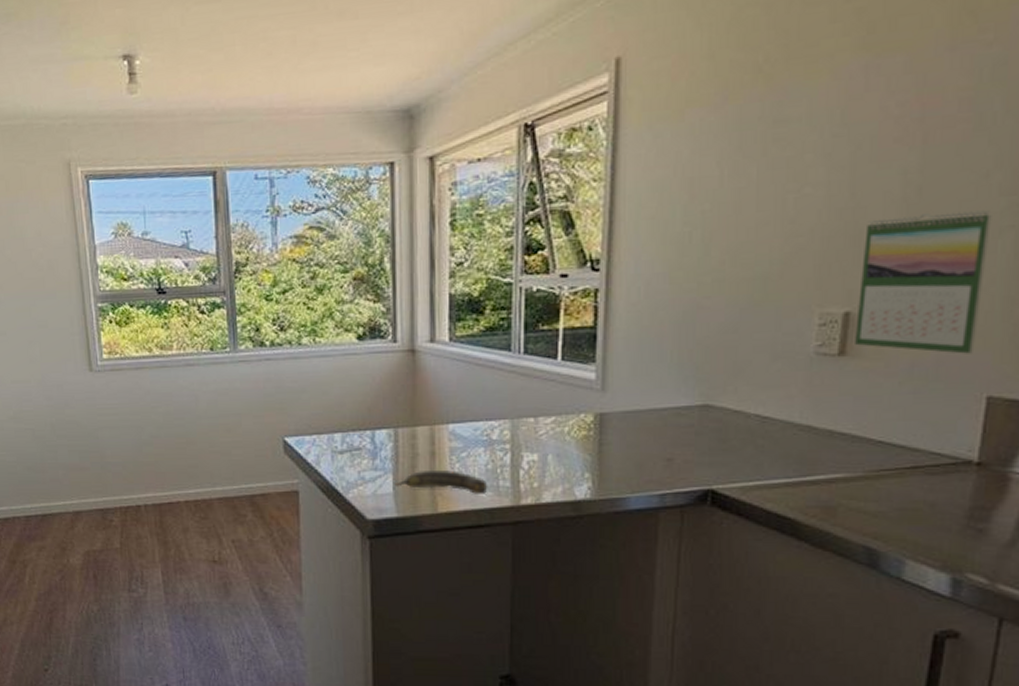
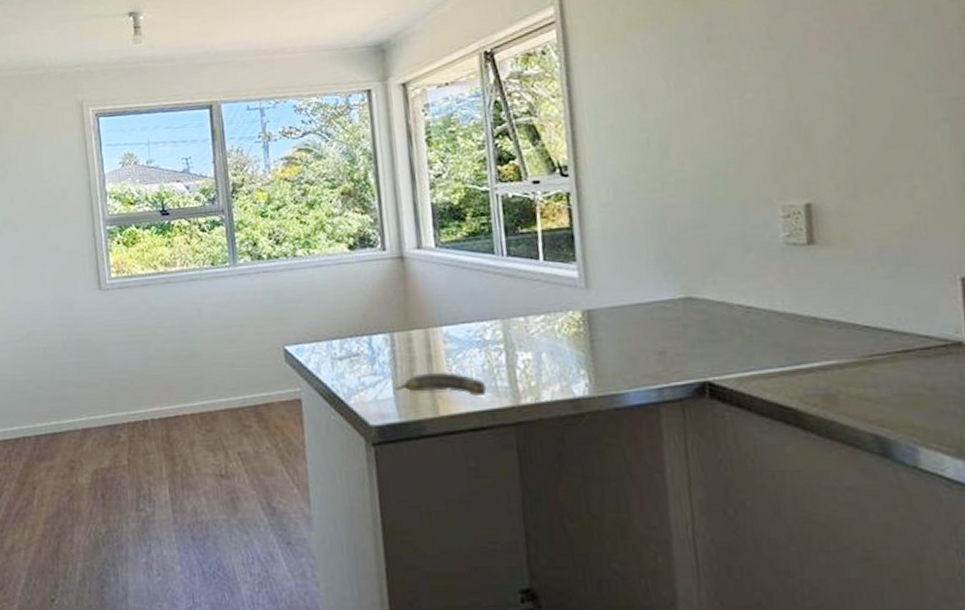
calendar: present [855,210,992,354] -> none [810,106,938,238]

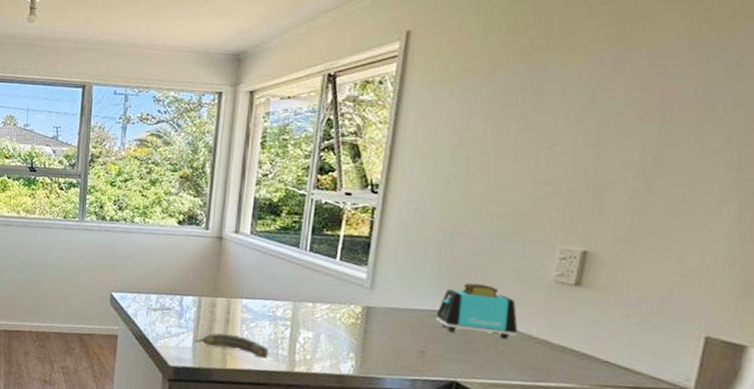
toaster: none [665,260,761,323] -> present [435,283,518,340]

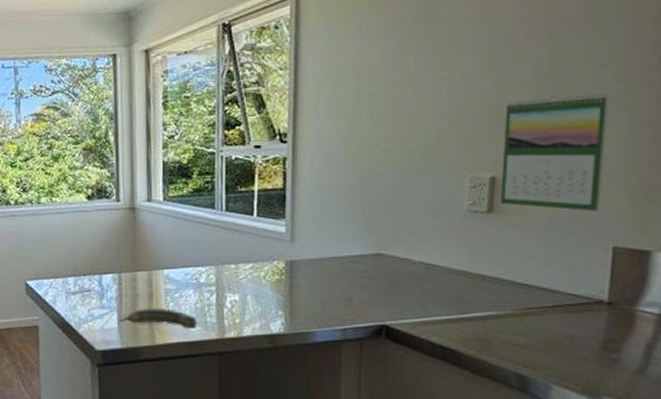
toaster: present [435,283,518,340] -> none [358,222,439,276]
calendar: none [590,178,719,299] -> present [501,93,609,212]

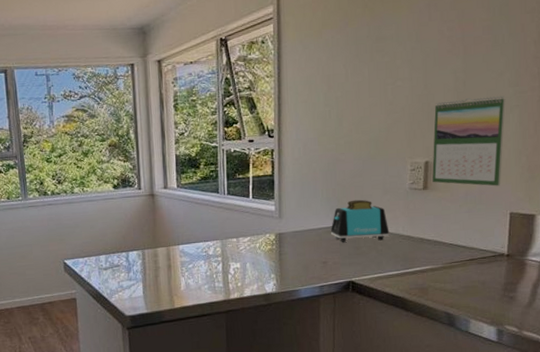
banana: present [118,308,198,330] -> none [143,277,208,294]
toaster: none [358,222,439,276] -> present [330,199,390,242]

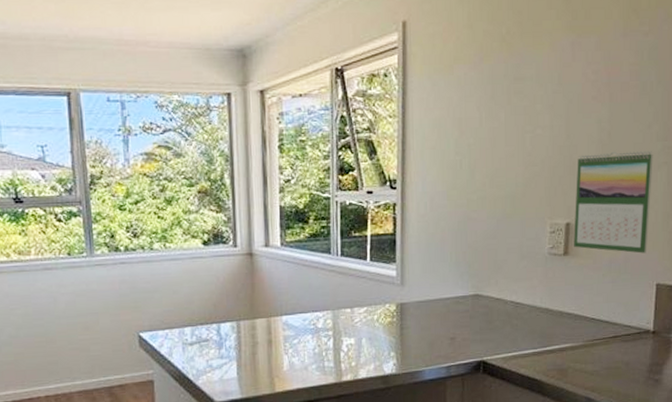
toaster: present [330,199,390,242] -> none [459,265,526,315]

